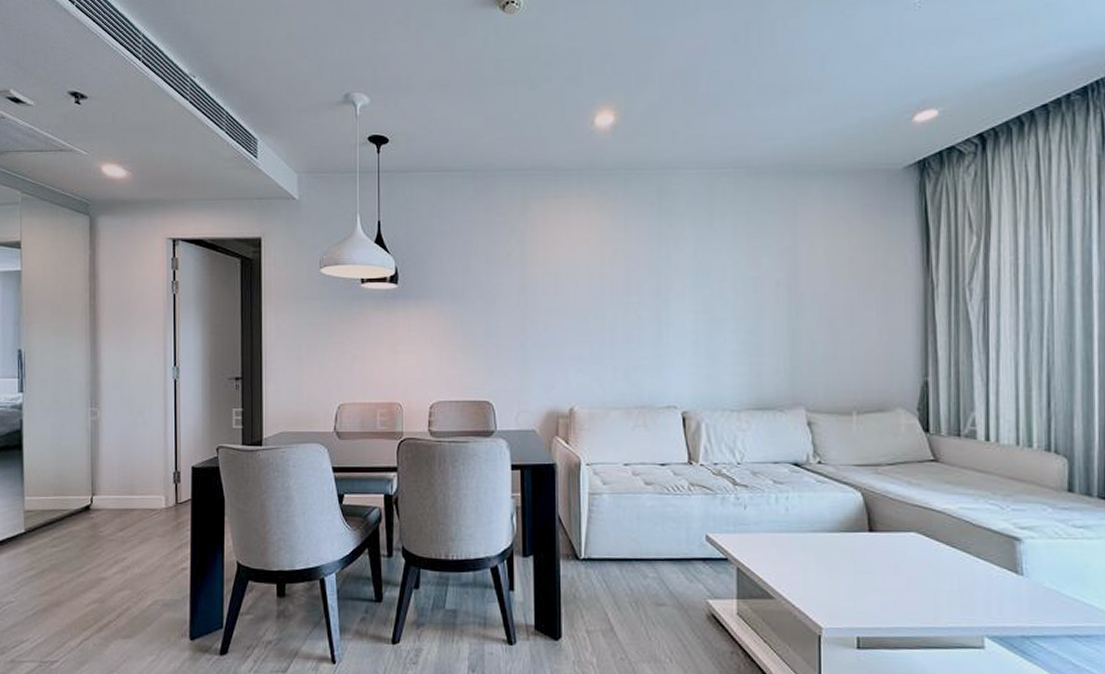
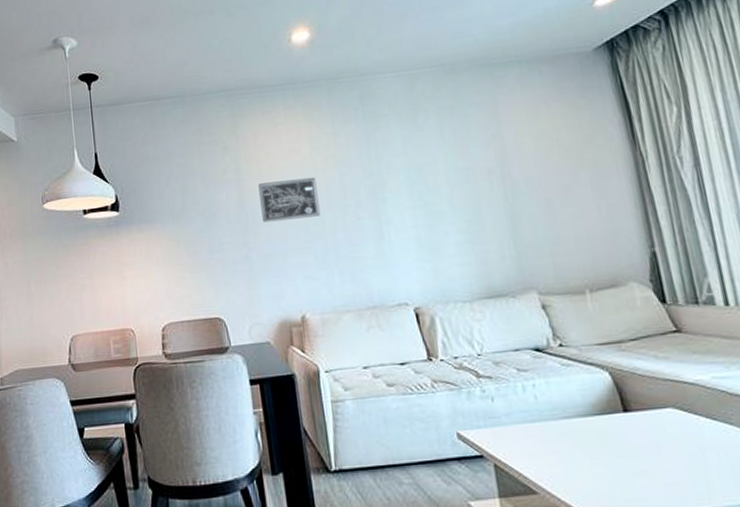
wall art: none [542,270,601,311] -> present [258,177,321,223]

